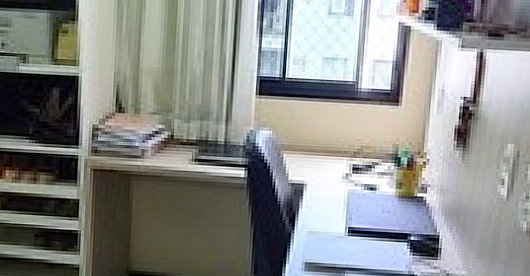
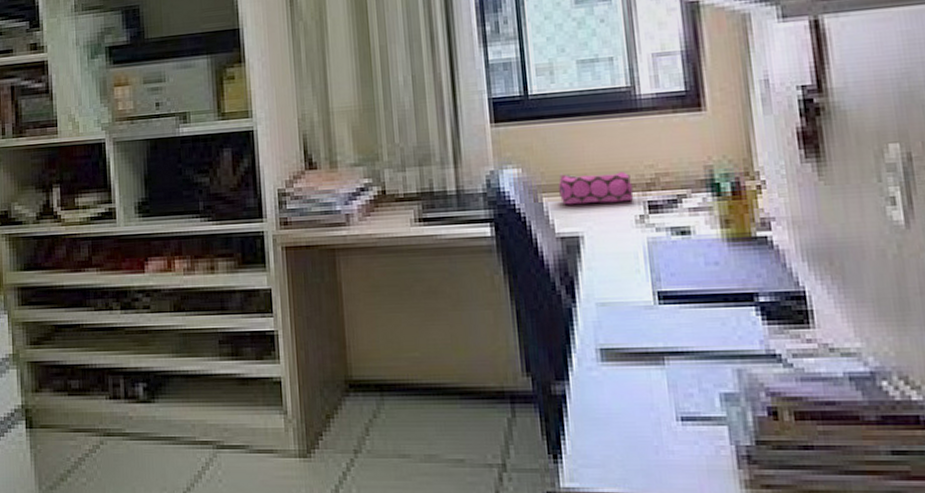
pencil case: none [295,138,345,164] -> present [558,172,634,205]

